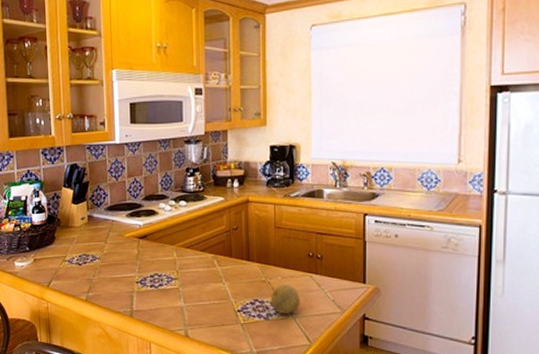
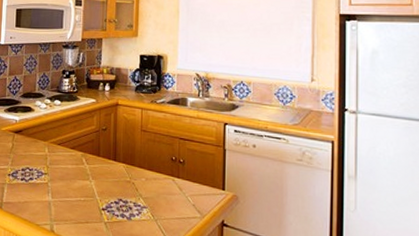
fruit: present [270,283,300,315] -> none [134,185,162,216]

